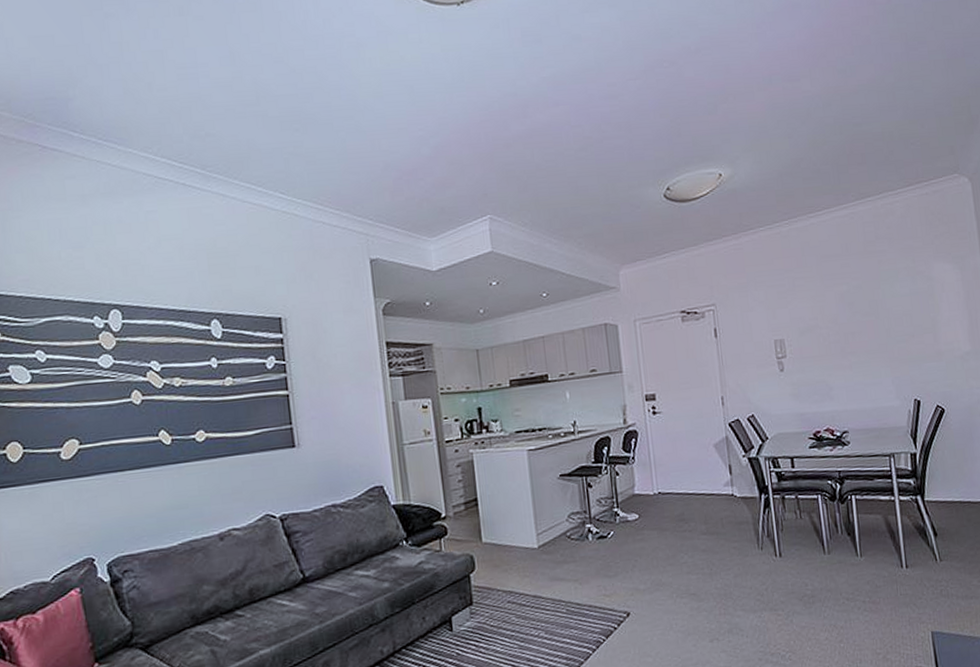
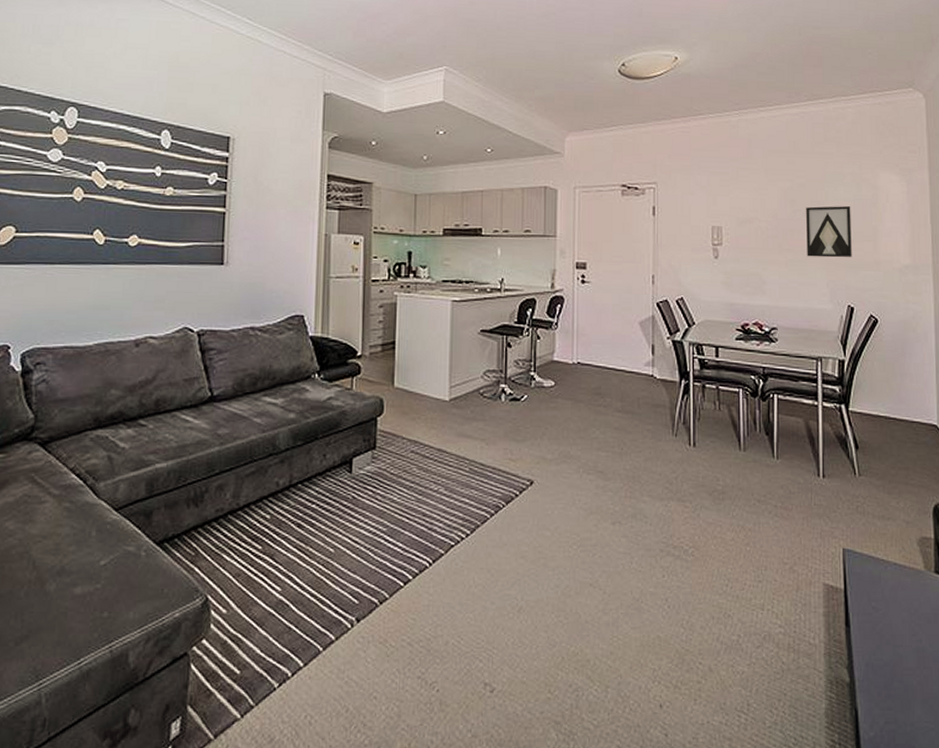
wall art: none [864,301,914,357] -> present [806,206,852,258]

